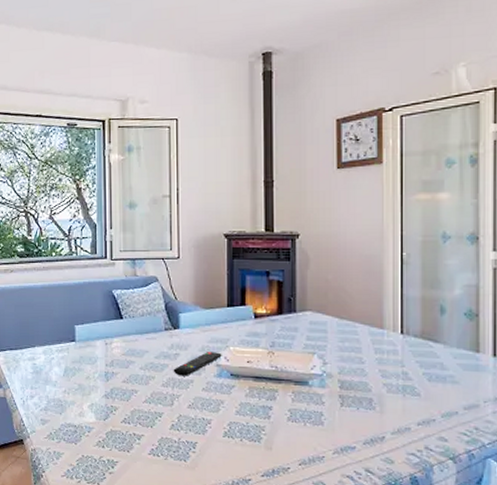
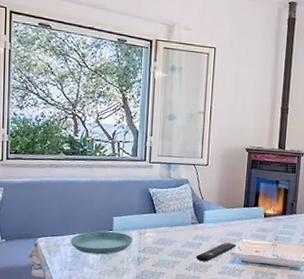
saucer: none [30,342,99,370] -> present [70,231,134,255]

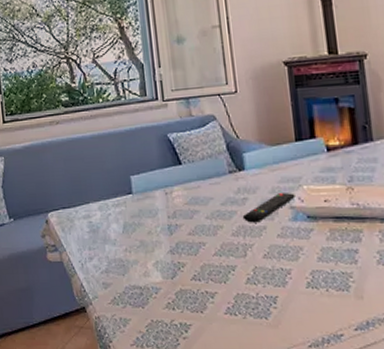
saucer: present [70,231,134,255] -> none [84,194,159,227]

